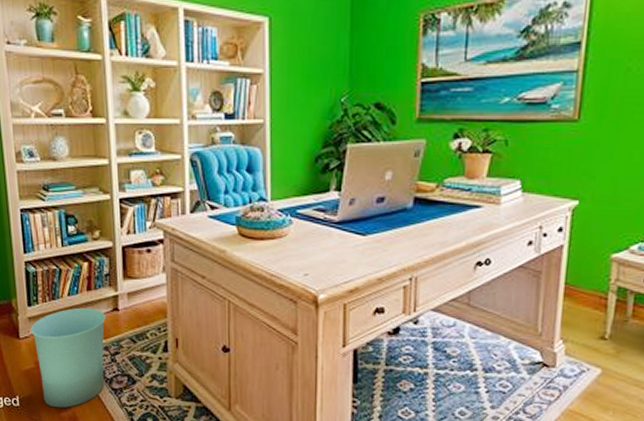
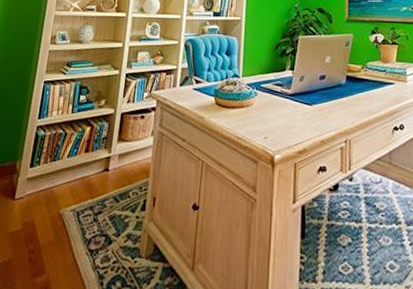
waste bin: present [31,307,106,408] -> none [22,168,97,273]

